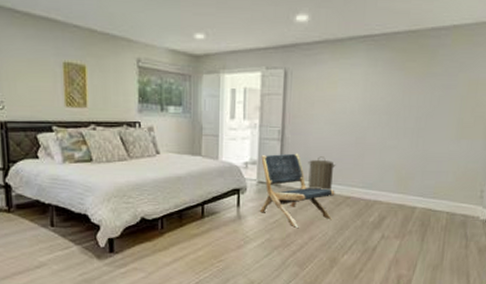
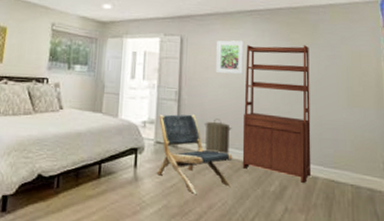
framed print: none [322,72,355,110] -> present [216,40,245,74]
bookshelf: none [344,74,425,213] -> present [242,45,312,183]

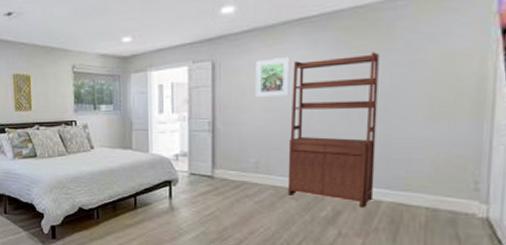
lounge chair: present [156,114,233,194] -> none [192,144,276,221]
laundry hamper: present [204,118,232,154] -> none [243,146,275,181]

